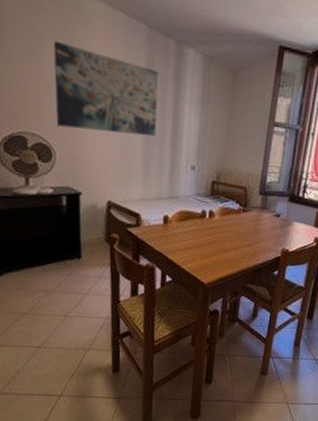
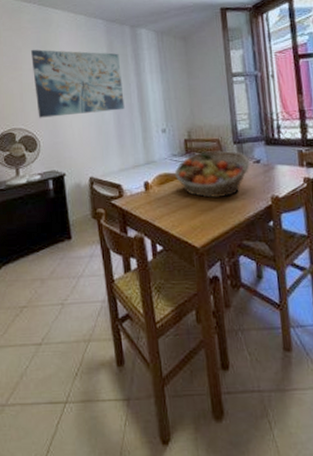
fruit basket: none [195,196,271,243] -> present [174,150,250,198]

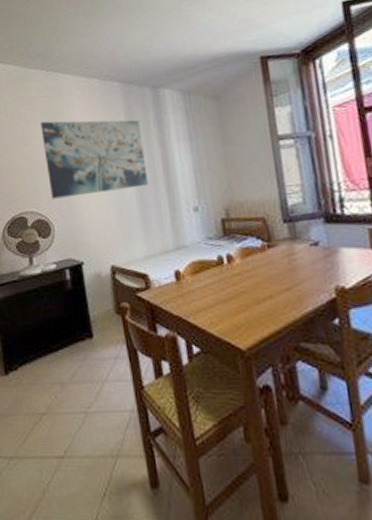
fruit basket: present [174,150,250,198] -> none [210,231,306,289]

